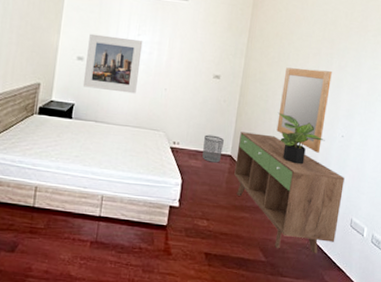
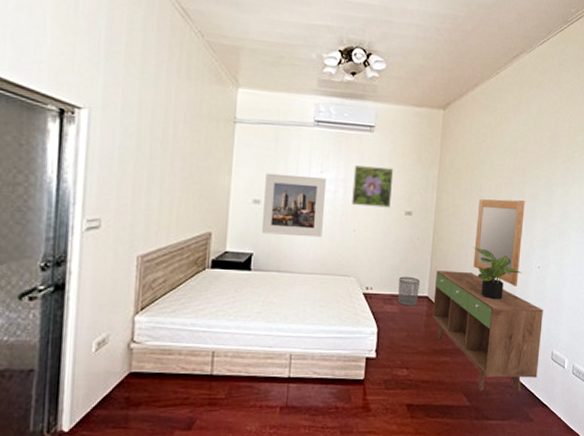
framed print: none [164,30,206,71] -> present [352,165,394,208]

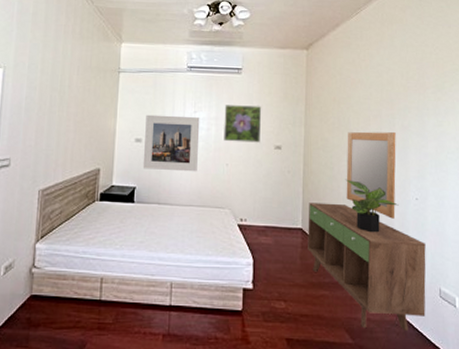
waste bin: present [398,276,420,306] -> none [272,208,293,238]

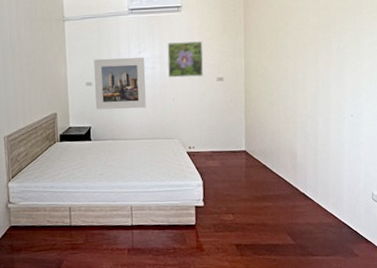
sideboard: present [308,202,426,331] -> none [251,125,360,231]
potted plant: present [345,179,399,233] -> none [284,102,335,149]
home mirror: present [346,131,396,219] -> none [285,55,333,135]

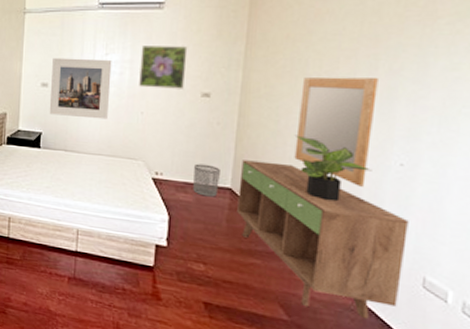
waste bin: none [218,134,237,160] -> present [193,163,220,197]
sideboard: none [251,125,360,231] -> present [237,160,409,320]
potted plant: none [284,102,335,149] -> present [294,135,372,202]
home mirror: none [285,55,333,135] -> present [294,77,378,187]

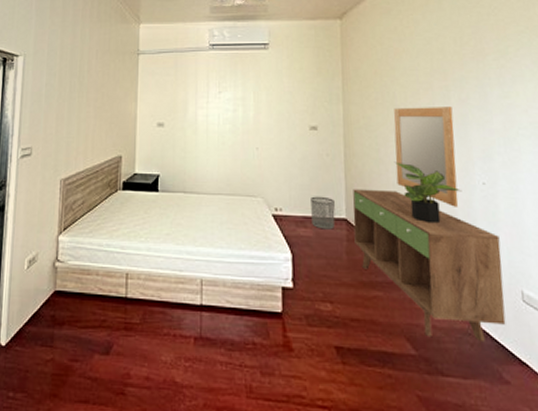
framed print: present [49,57,112,120] -> none [166,97,226,157]
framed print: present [139,46,188,89] -> none [251,83,293,123]

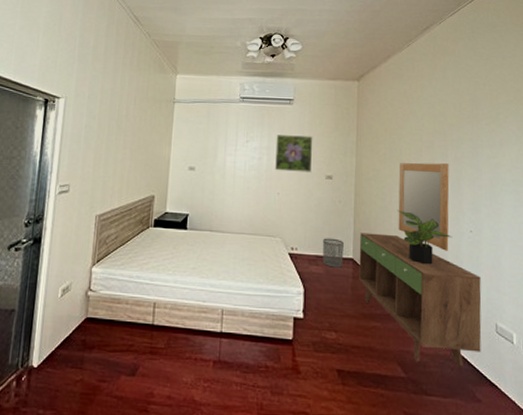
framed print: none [251,83,293,123] -> present [275,135,313,172]

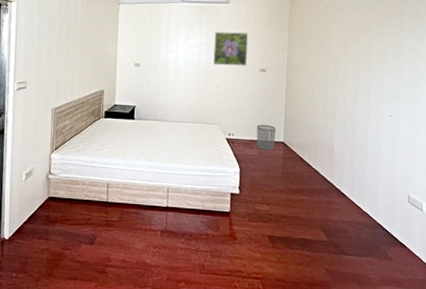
sideboard: present [359,233,482,367] -> none [289,119,397,232]
potted plant: present [397,210,453,265] -> none [324,98,374,146]
home mirror: present [398,162,449,251] -> none [325,55,373,134]

